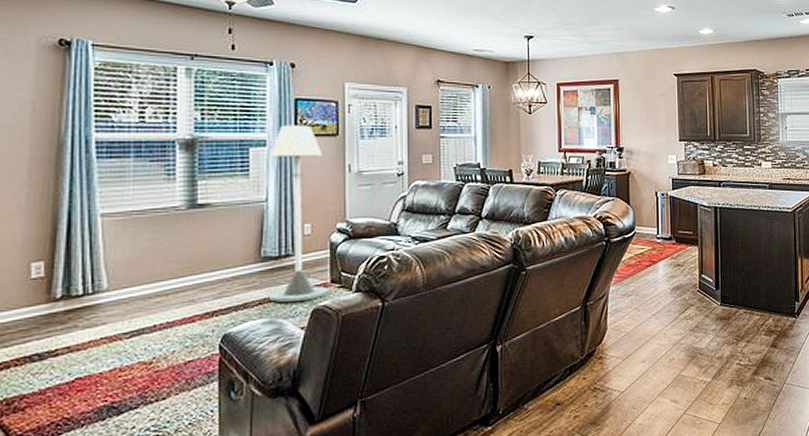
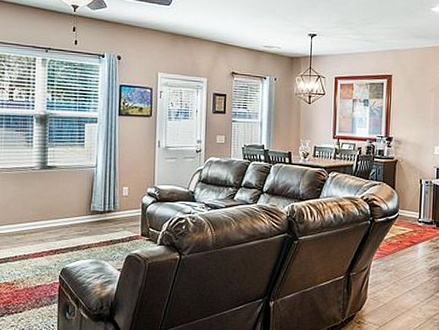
floor lamp: present [268,125,328,302] -> none [95,106,139,248]

